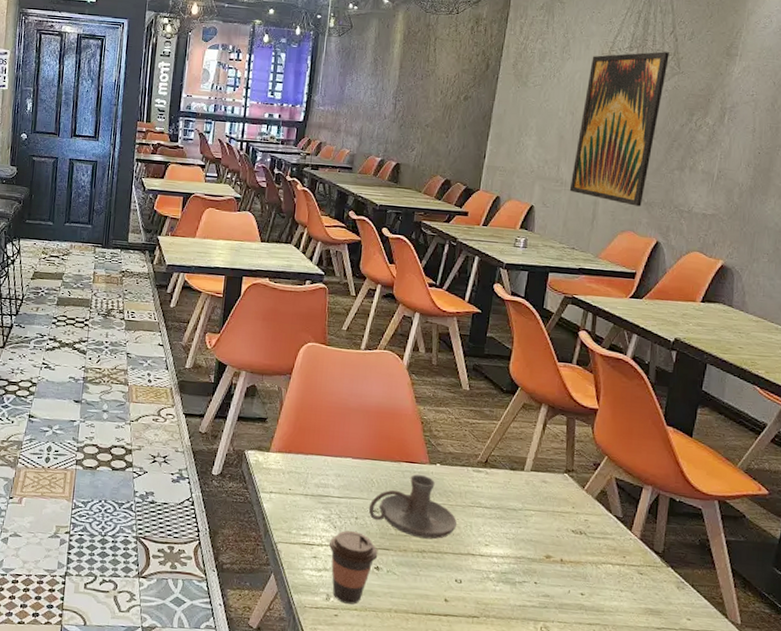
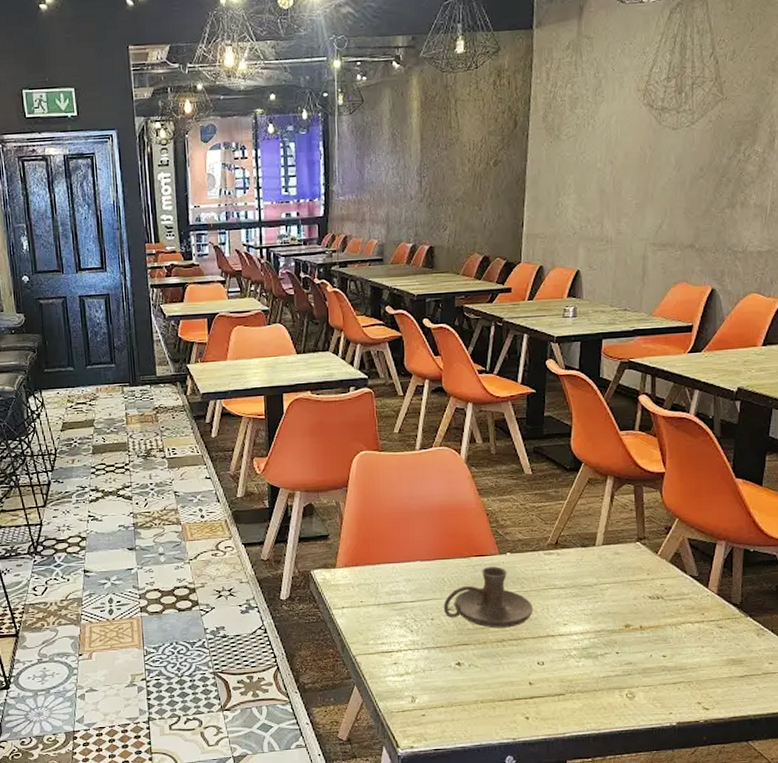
coffee cup: present [328,530,378,604] -> none [407,632,458,703]
wall art: present [569,51,669,207] -> none [615,77,710,254]

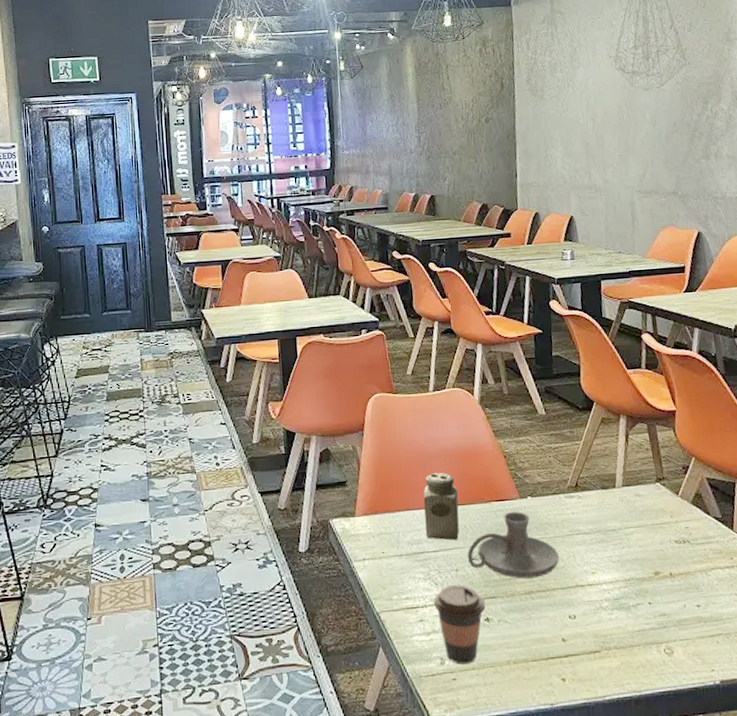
salt shaker: none [404,528,439,592] -> present [423,472,459,540]
coffee cup: none [407,632,458,703] -> present [433,585,486,665]

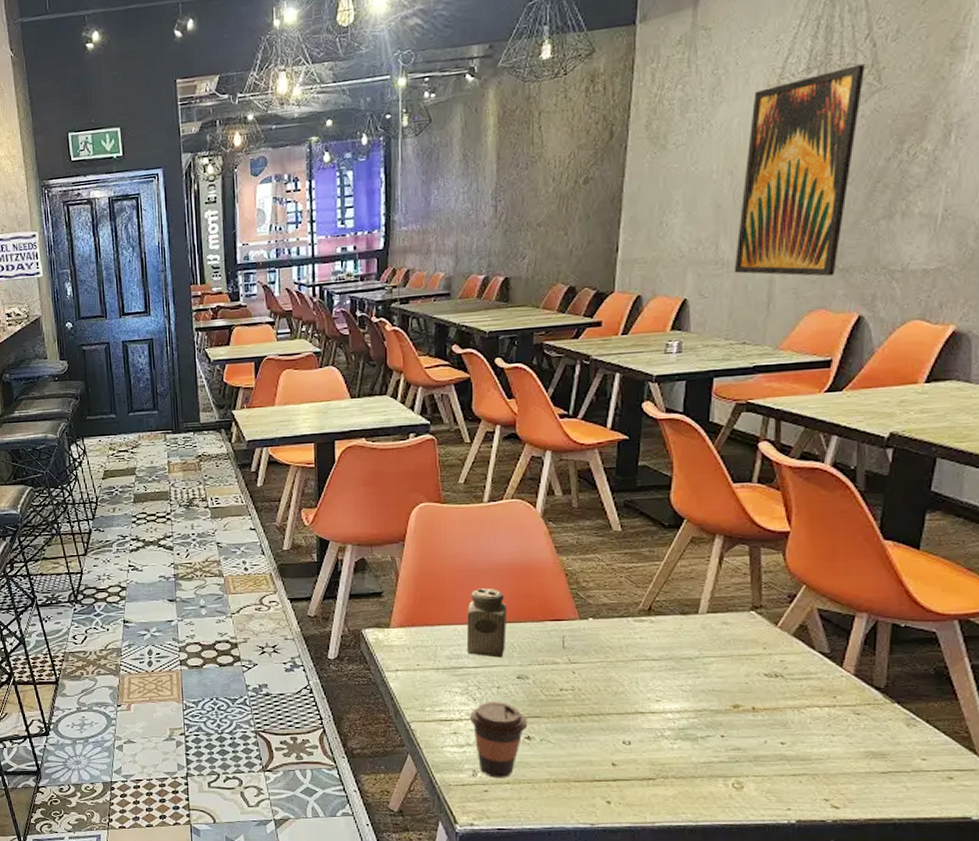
candle holder: present [467,511,559,579] -> none [511,633,619,701]
wall art: none [601,46,677,201] -> present [733,64,865,277]

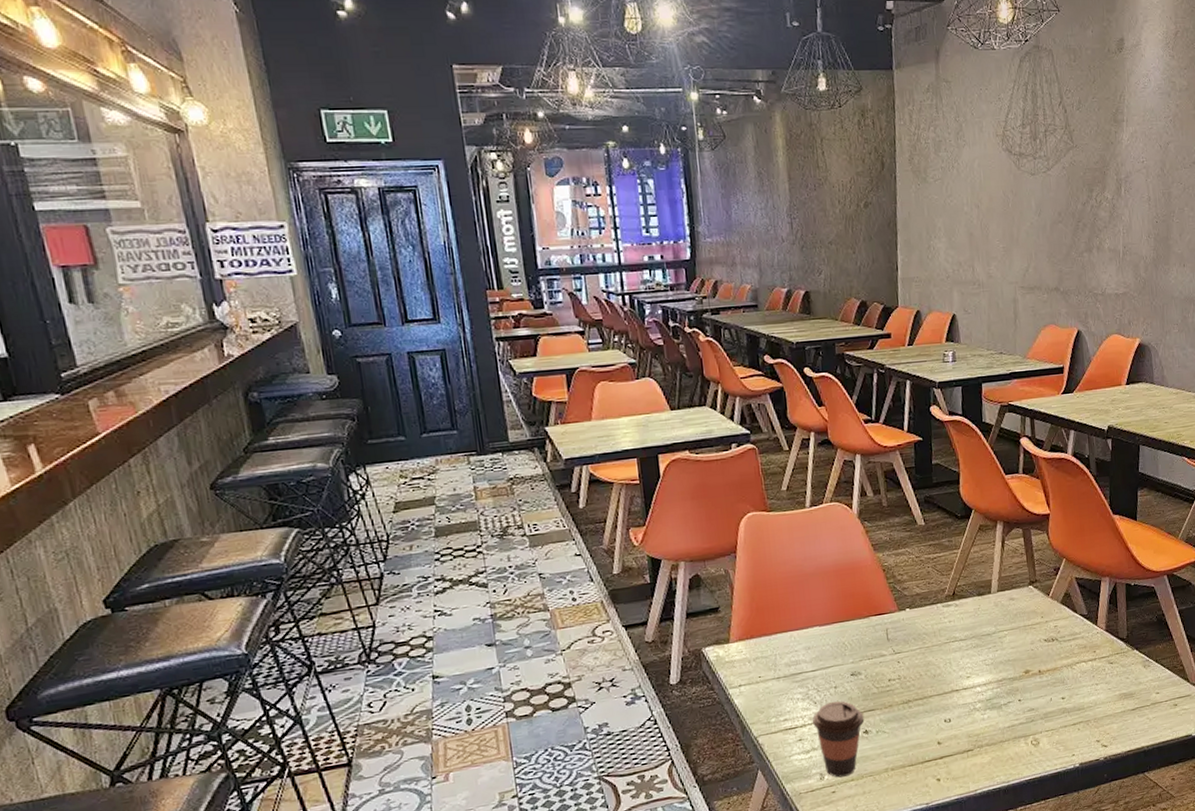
salt shaker: present [466,587,508,658] -> none [800,591,838,659]
wall art: present [733,64,865,277] -> none [987,125,1062,297]

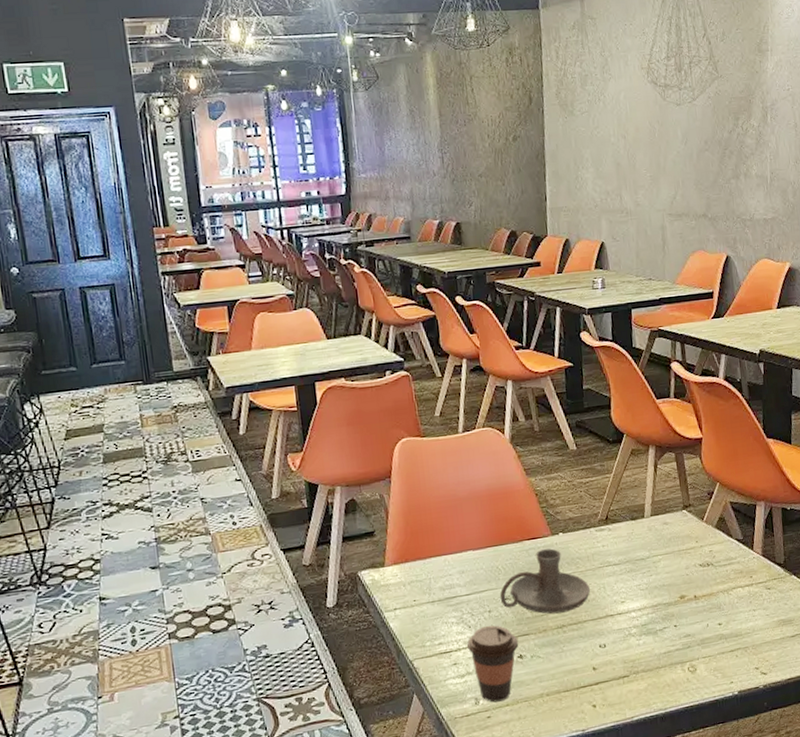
candle holder: none [846,624,936,690] -> present [500,548,590,614]

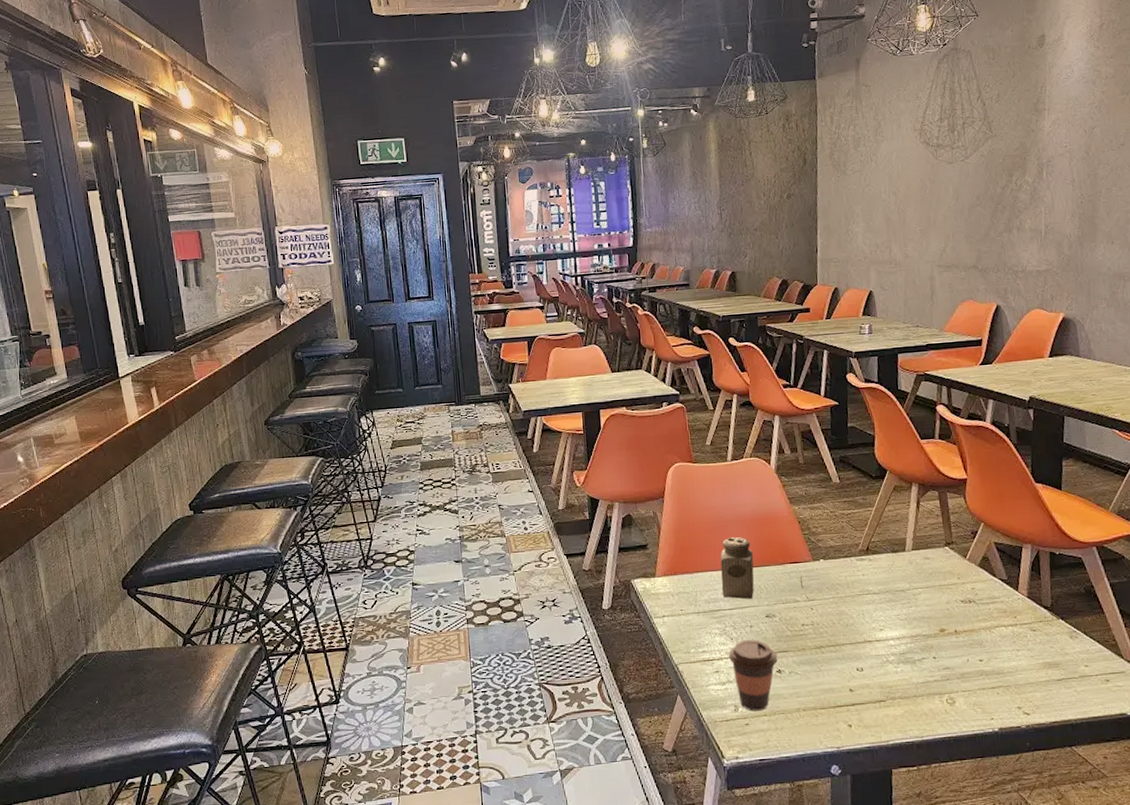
salt shaker: none [454,515,492,583] -> present [720,536,754,599]
candle holder: present [500,548,590,614] -> none [761,573,849,635]

